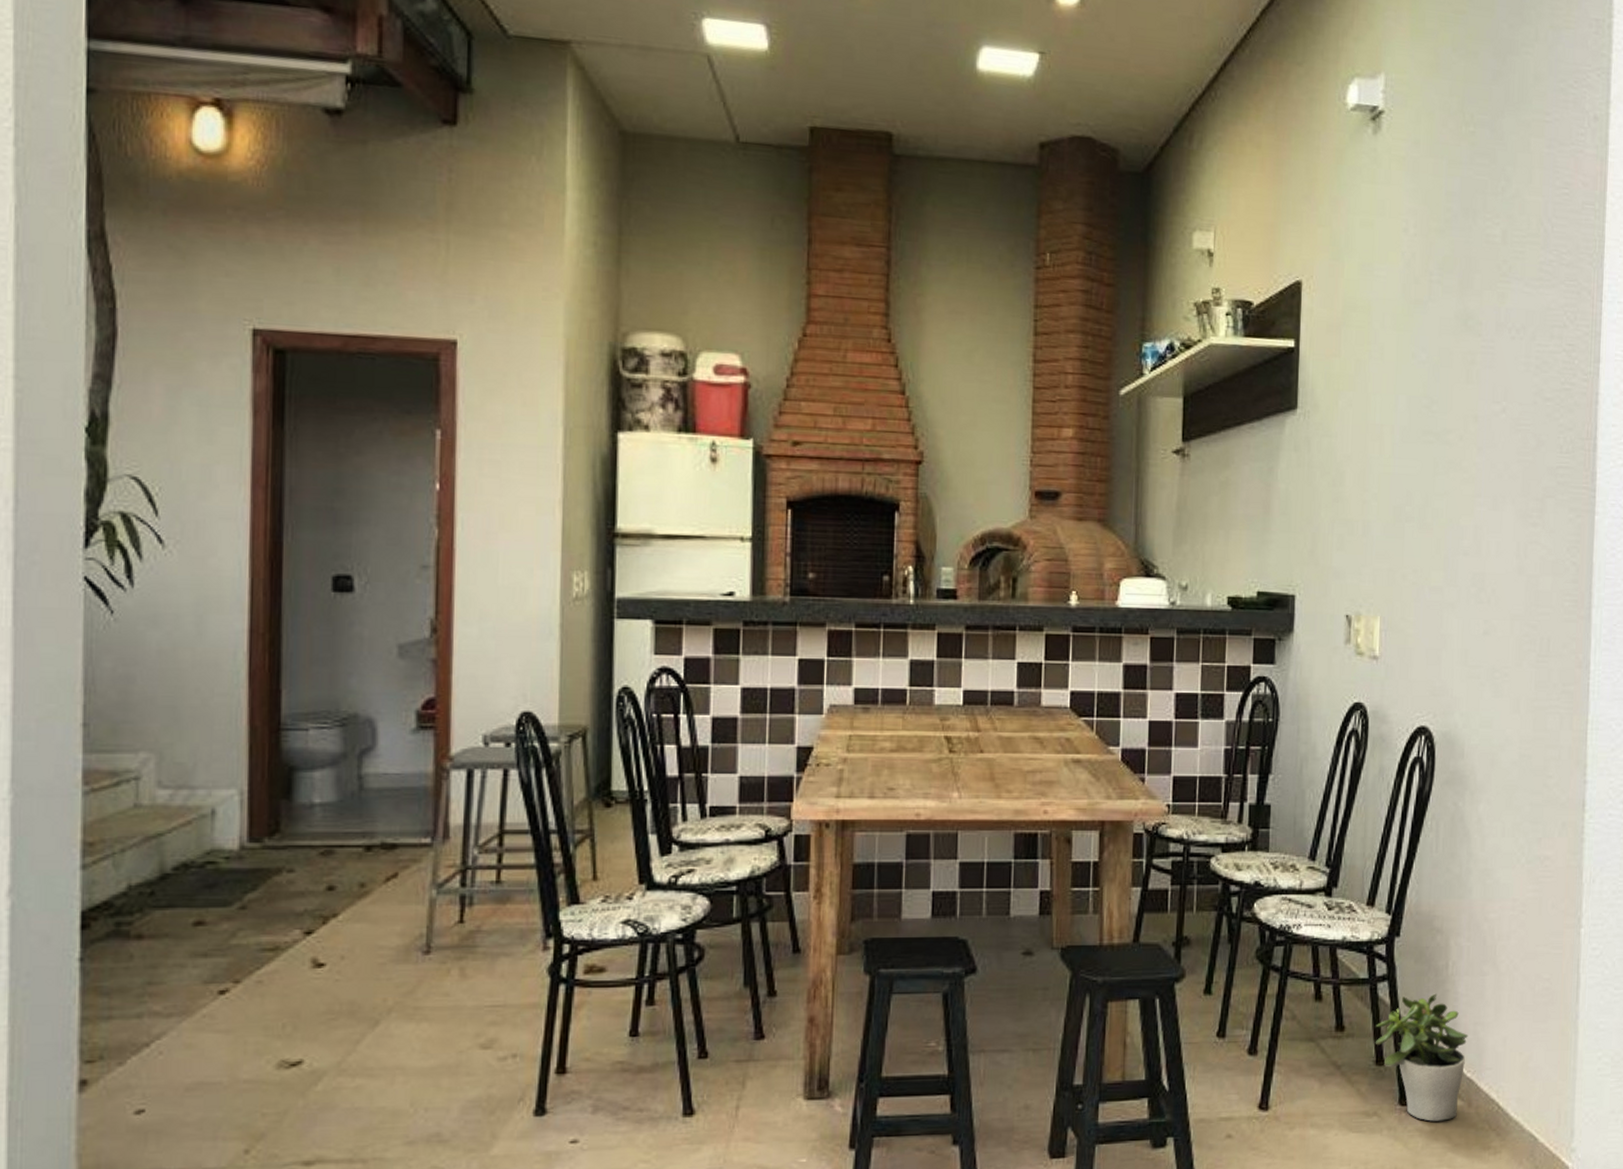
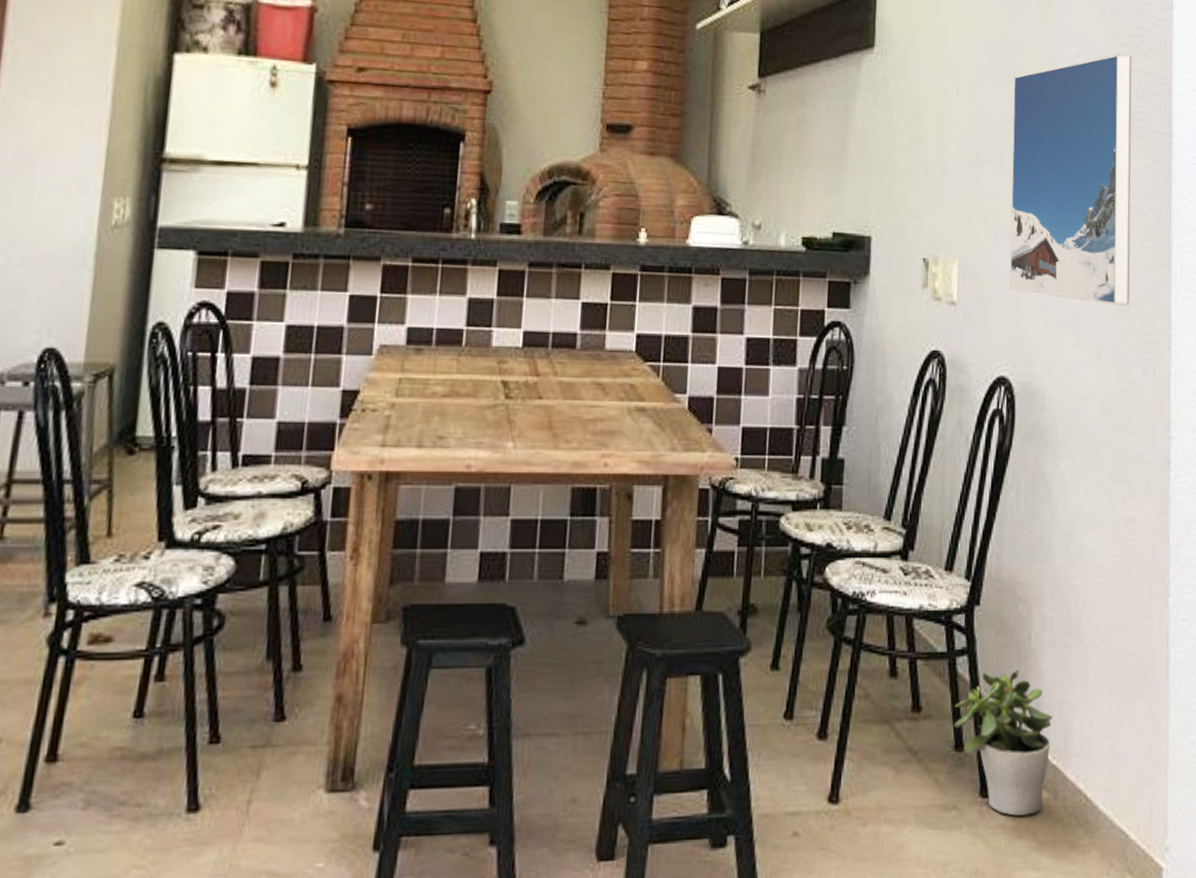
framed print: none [1430,408,1557,658] -> present [1009,53,1132,306]

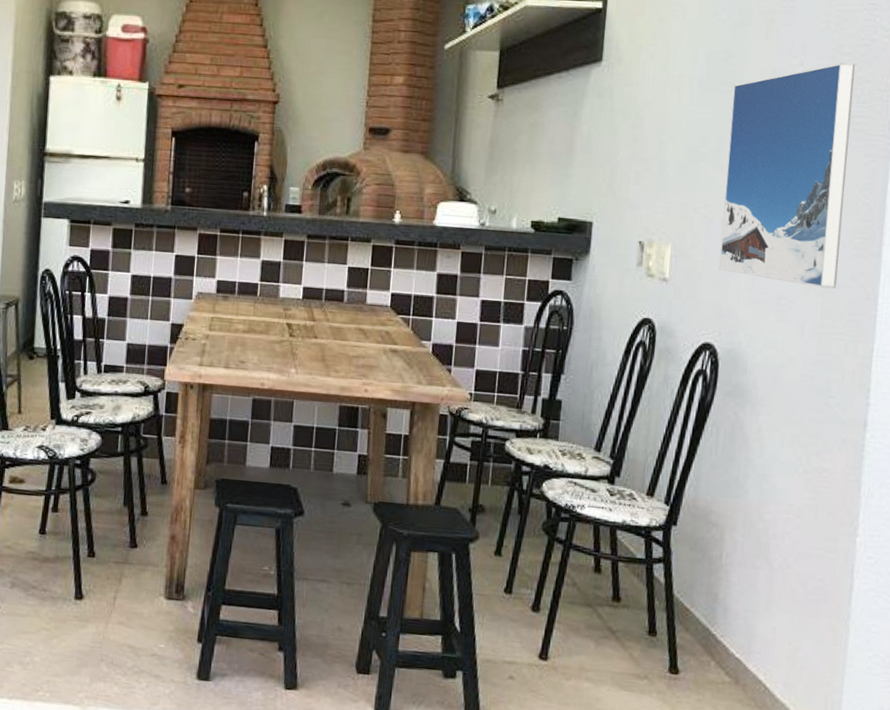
potted plant: present [953,669,1053,816] -> none [648,578,739,693]

